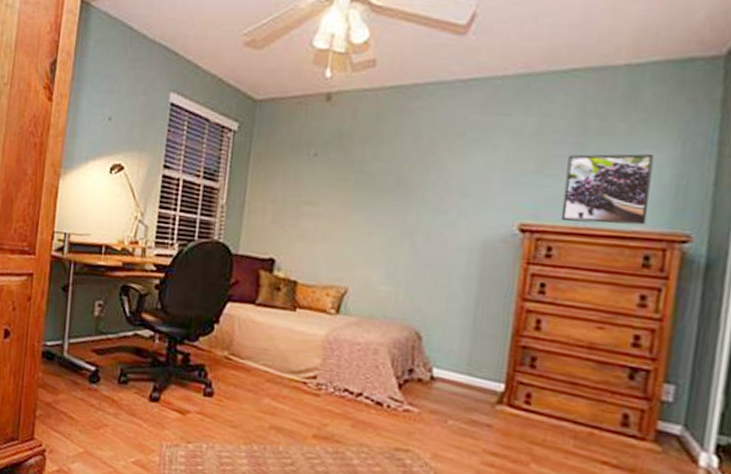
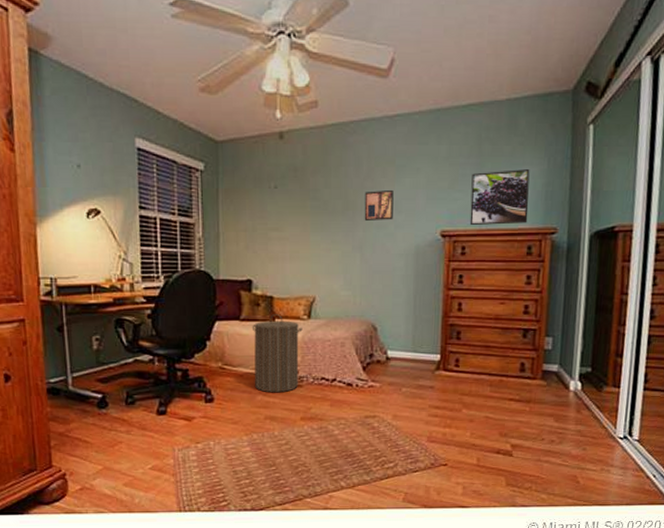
laundry hamper: none [263,301,328,400] -> present [251,313,303,393]
wall art: none [419,167,460,205] -> present [364,189,394,220]

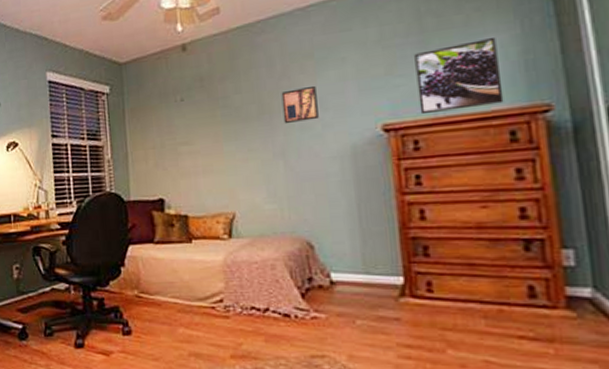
laundry hamper: present [251,313,303,393] -> none [167,233,224,325]

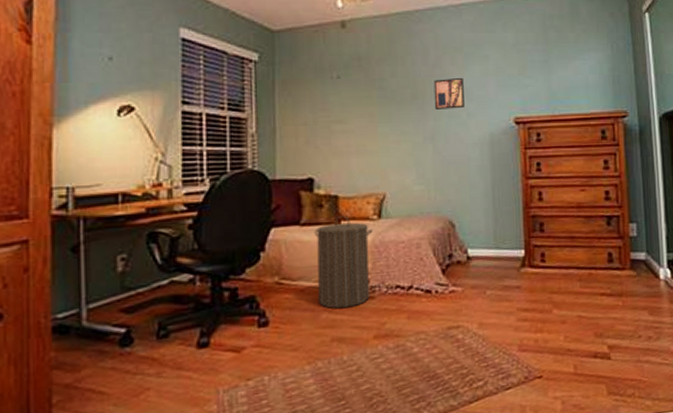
laundry hamper: none [167,233,224,325] -> present [314,214,373,309]
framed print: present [414,36,504,115] -> none [540,54,599,112]

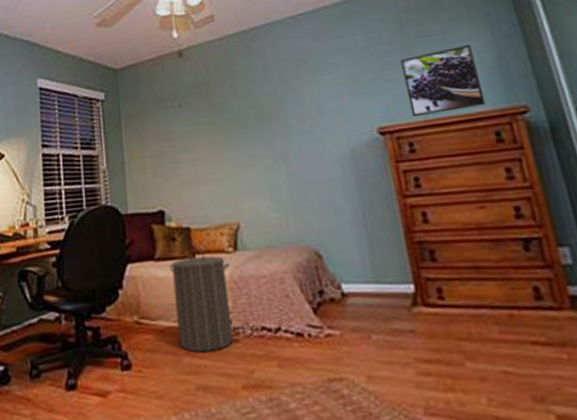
wall art: present [433,77,464,109] -> none [278,90,317,128]
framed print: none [540,54,599,112] -> present [400,44,486,118]

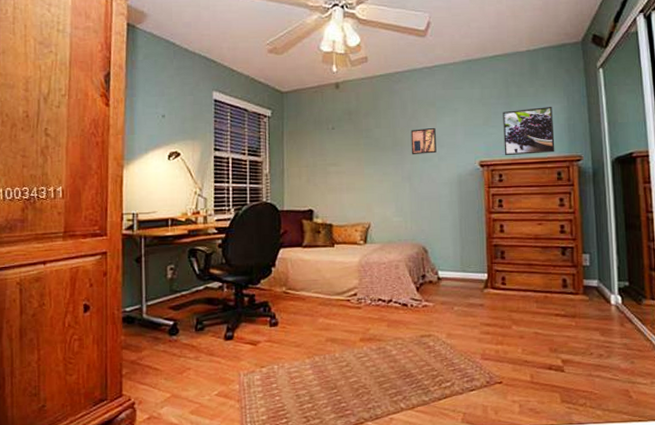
laundry hamper: present [168,247,233,353] -> none [313,239,360,315]
wall art: none [278,90,317,128] -> present [410,127,436,154]

